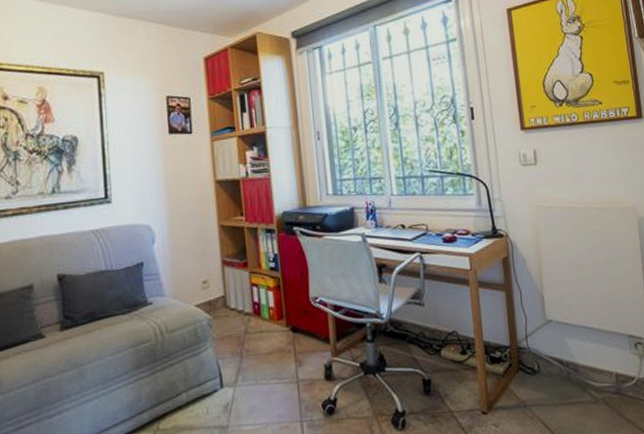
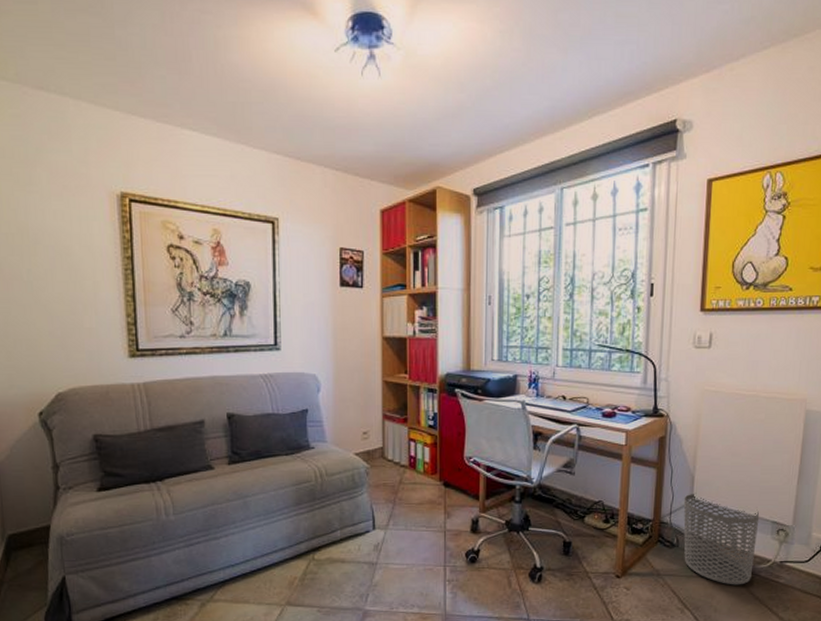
waste bin: none [537,312,619,410] -> present [683,493,760,585]

